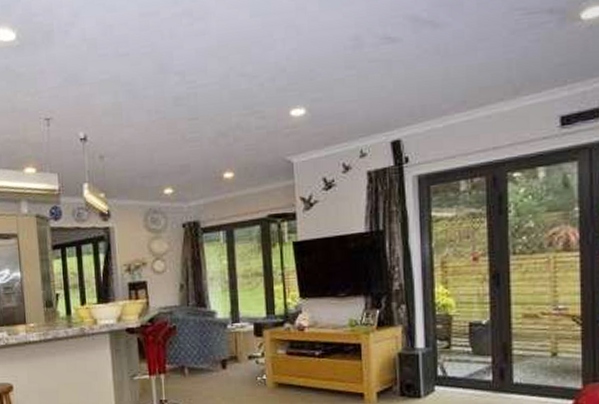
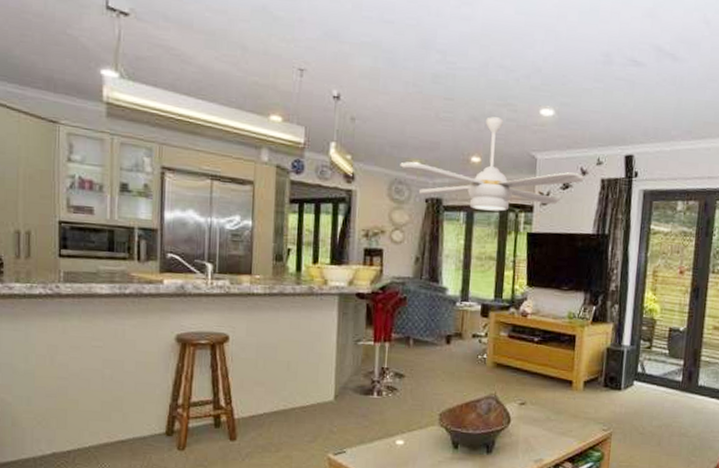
ceiling fan: none [153,127,347,227] -> present [400,117,584,212]

